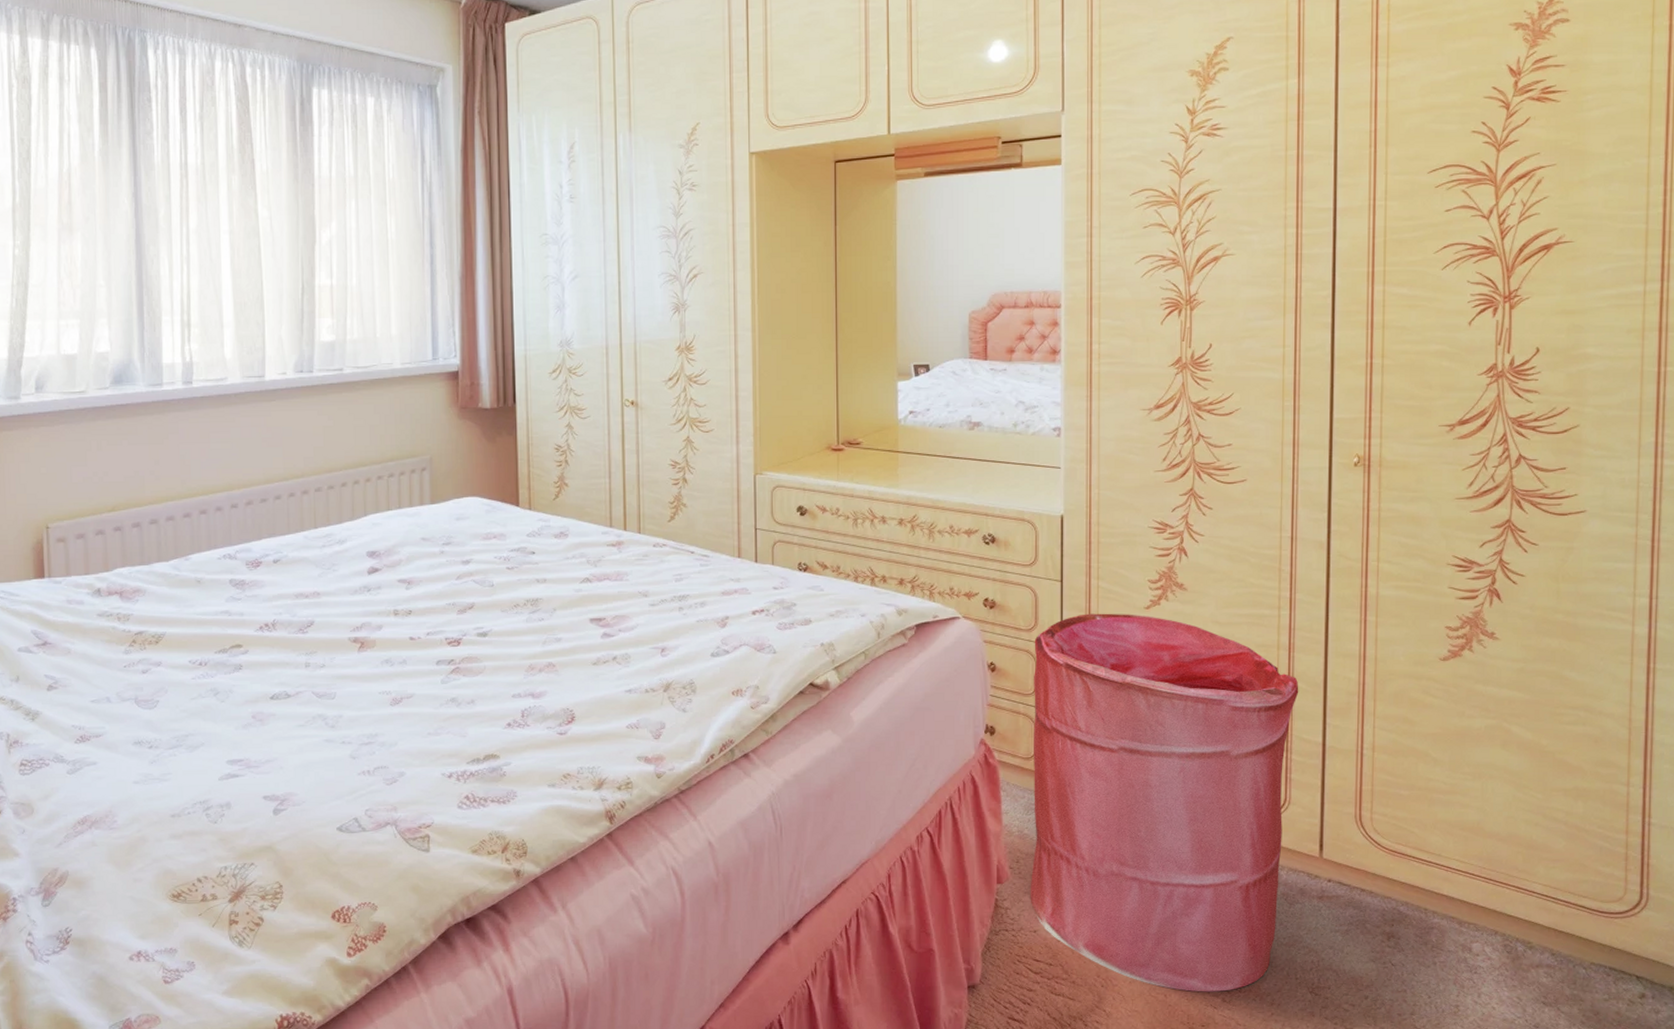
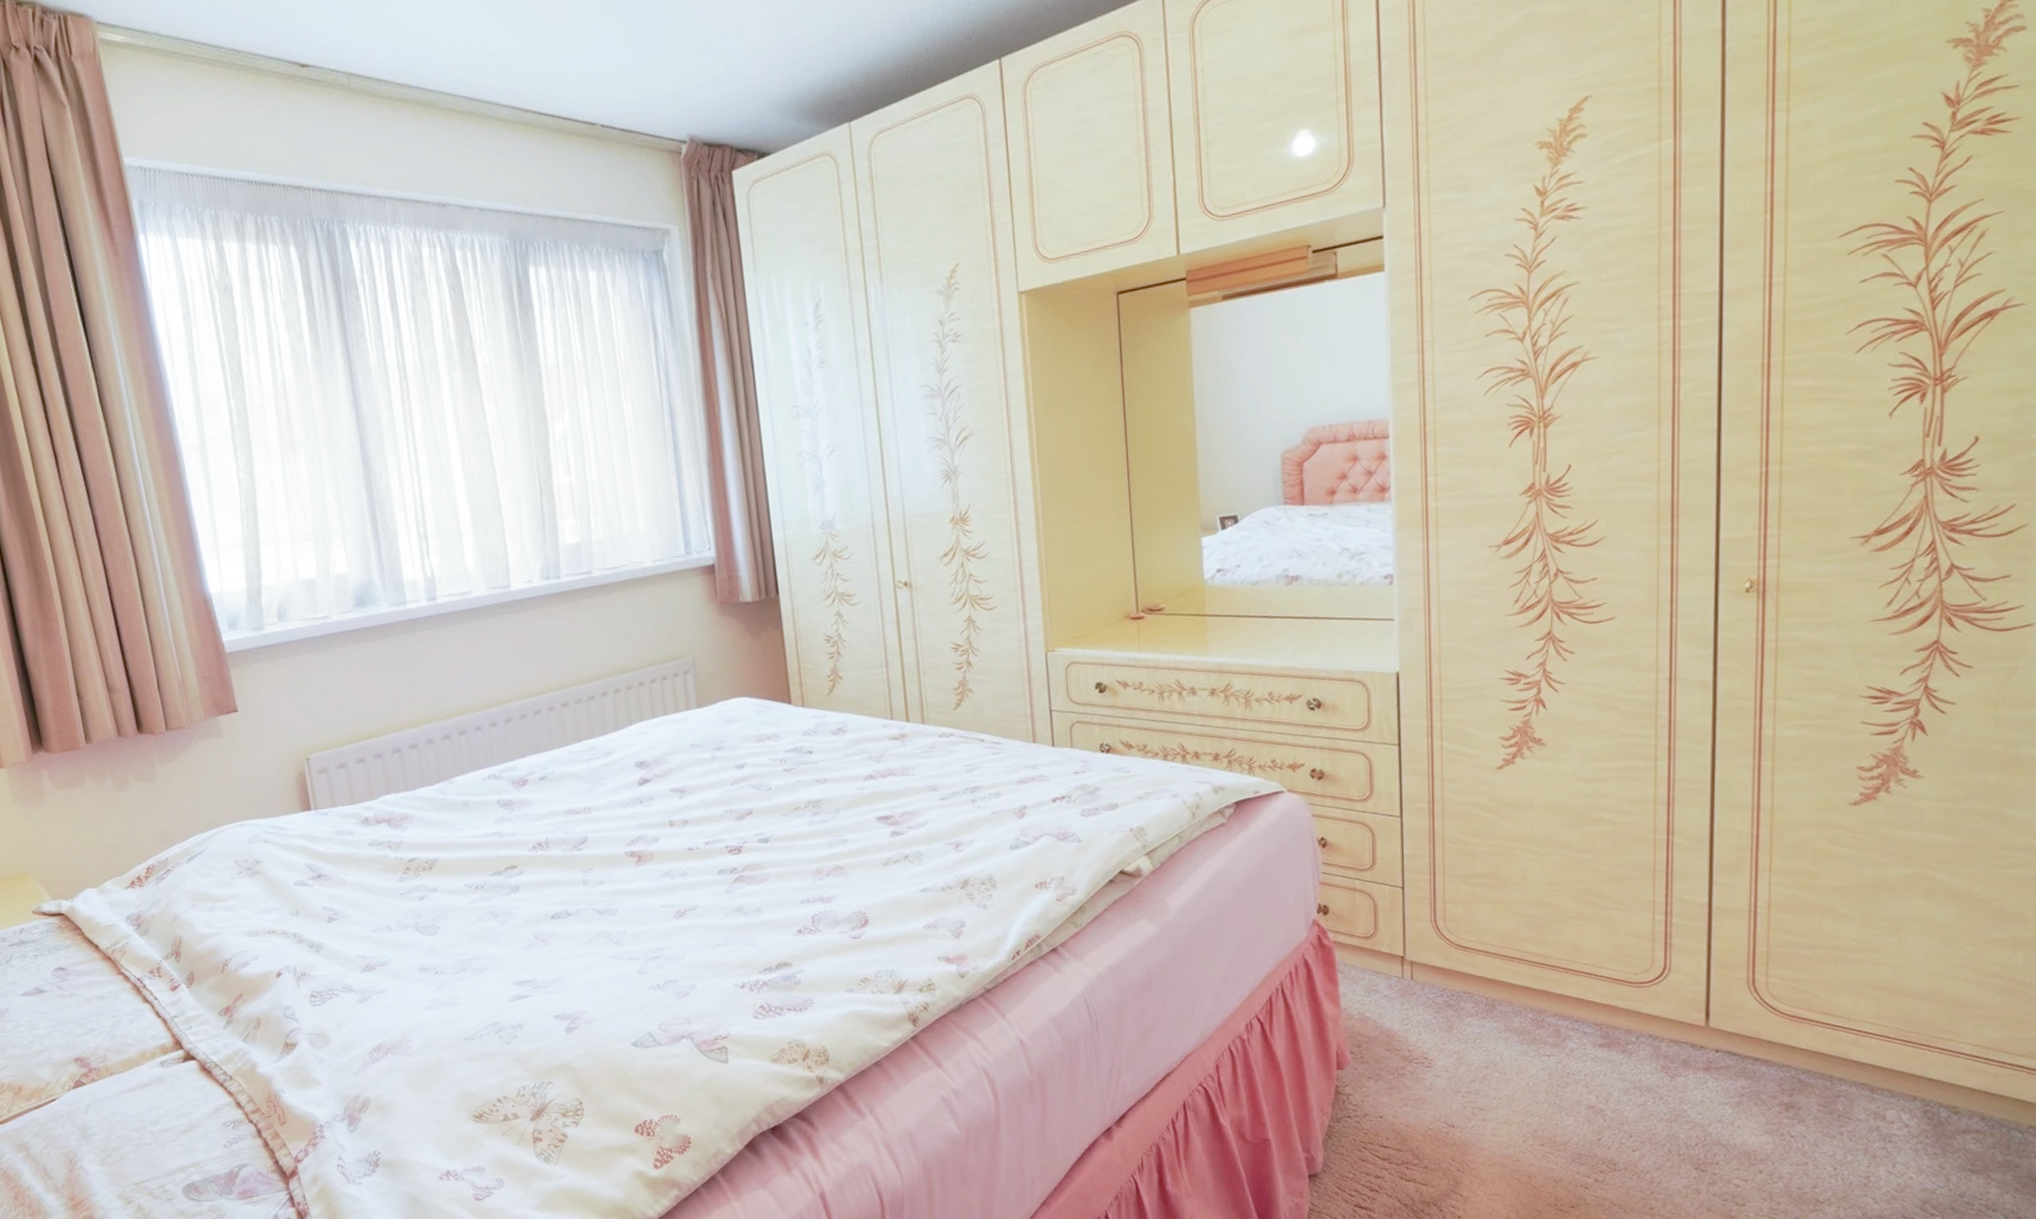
laundry hamper: present [1030,613,1299,992] -> none [1370,775,1680,1173]

